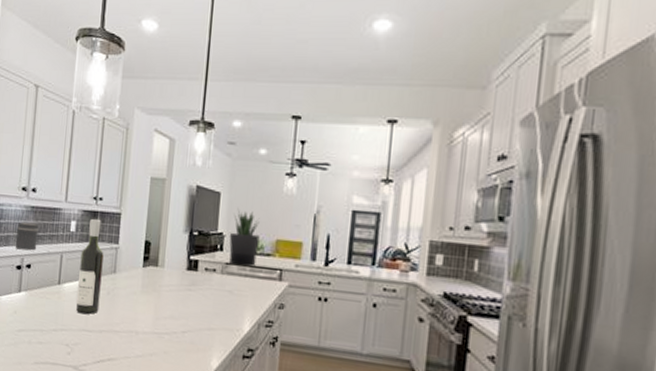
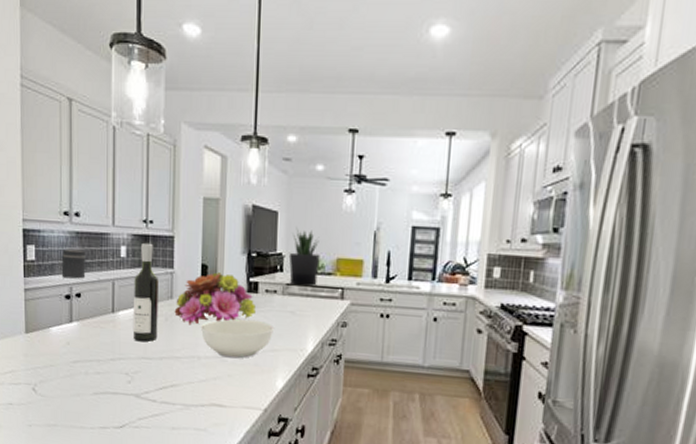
flower bouquet: none [116,249,195,300] -> present [174,272,256,326]
bowl: none [140,295,212,336] -> present [200,319,275,359]

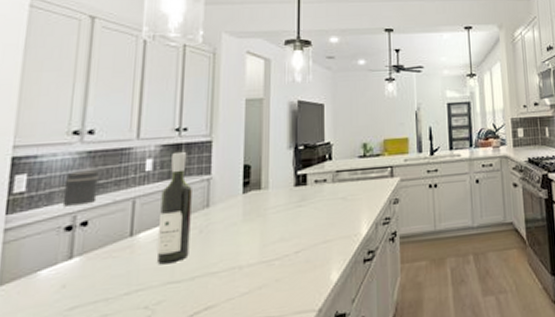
flower bouquet: present [174,272,256,326] -> none [211,171,305,233]
bowl: present [200,319,275,359] -> none [242,213,326,261]
planter: present [288,228,320,286] -> none [337,117,368,170]

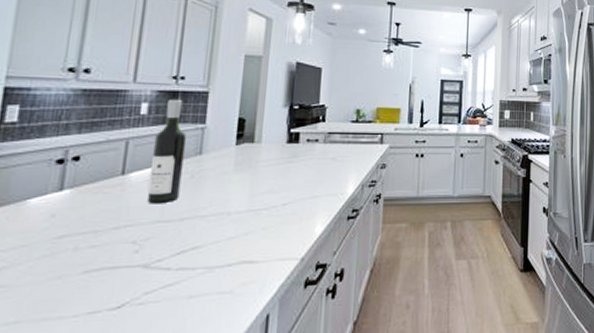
cylinder: present [62,170,99,207] -> none [54,107,93,141]

